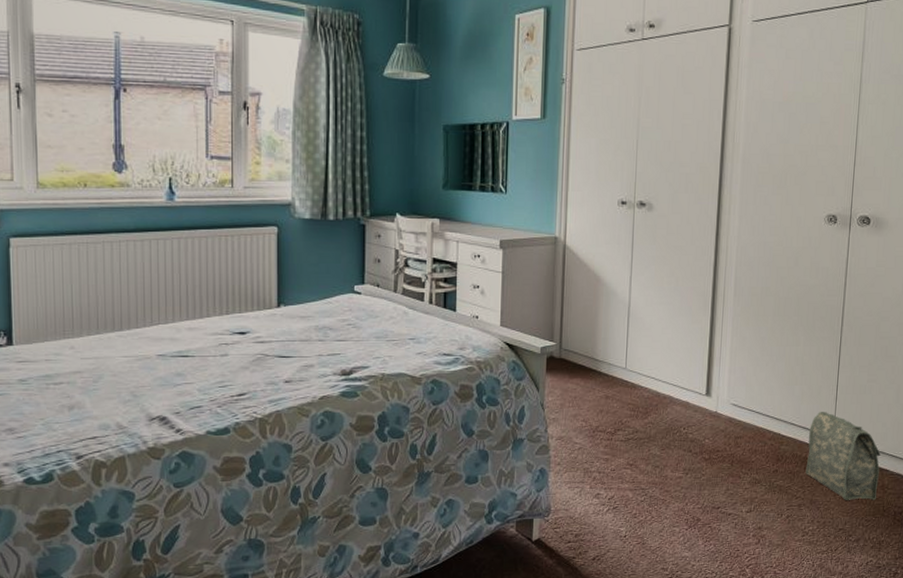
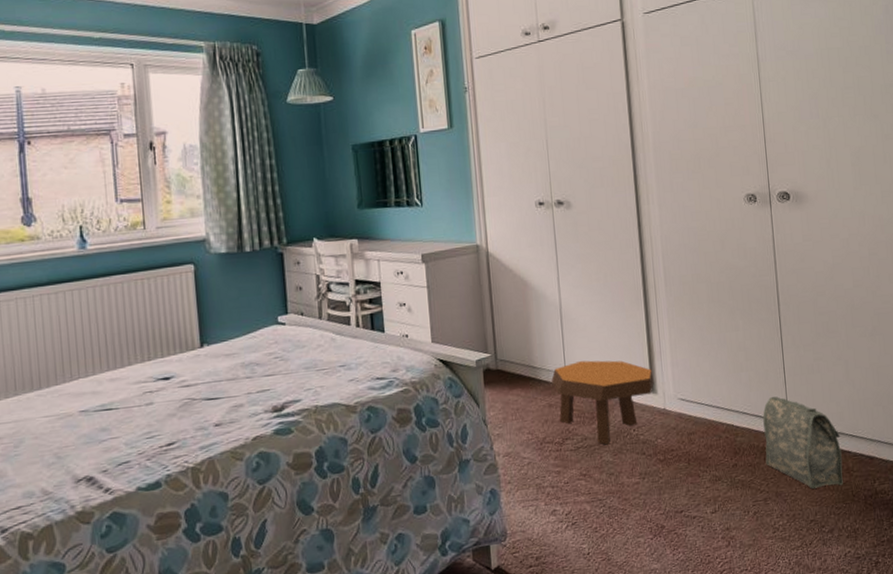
footstool: none [611,359,710,439] -> present [551,360,654,445]

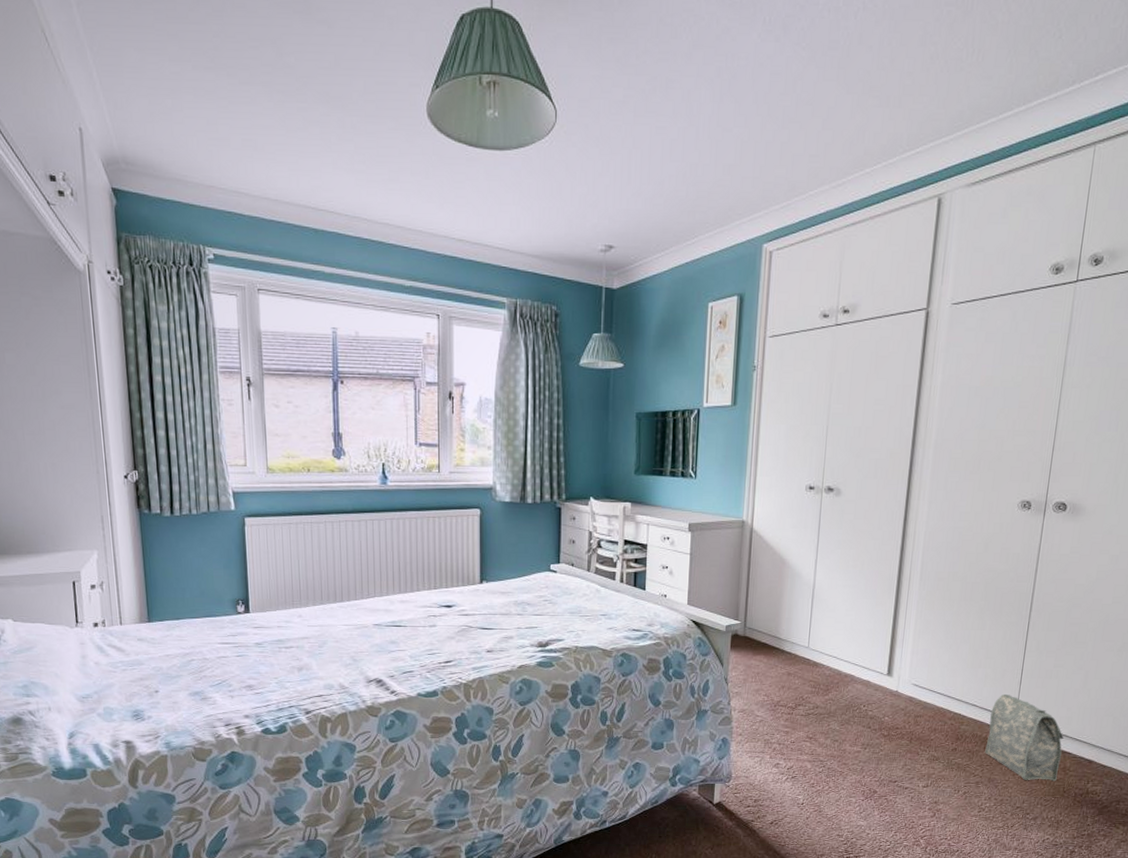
footstool: present [551,360,654,445] -> none [794,639,892,715]

